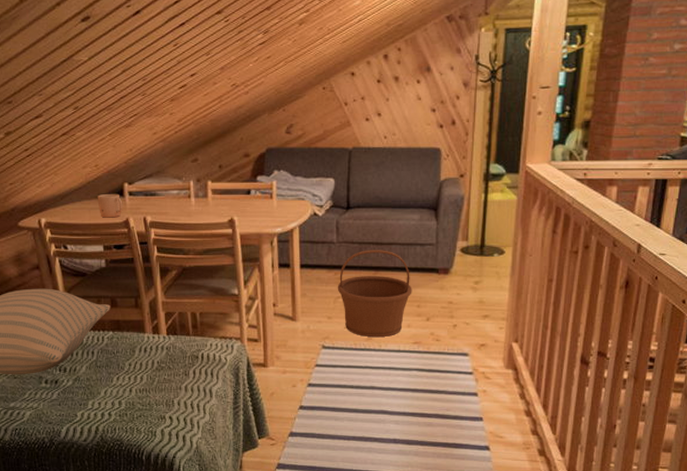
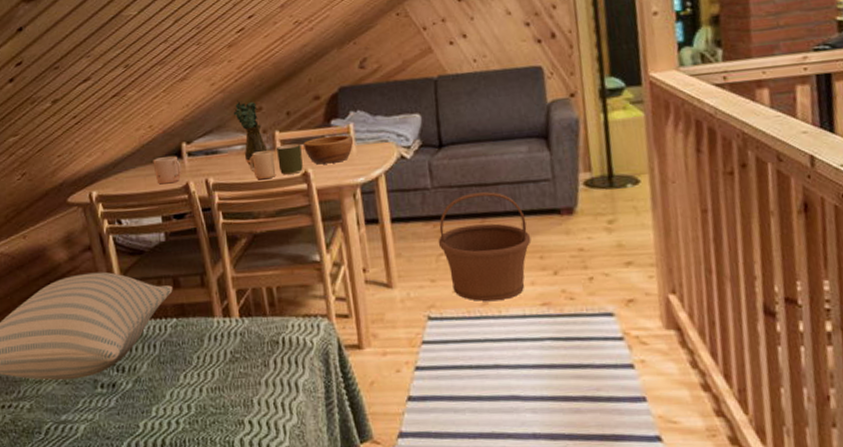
vase: none [171,150,200,212] -> present [233,100,268,168]
cup: none [184,197,206,222] -> present [250,150,276,180]
mug: none [207,194,230,220] -> present [275,143,303,175]
bowl: none [232,190,275,214] -> present [303,134,354,165]

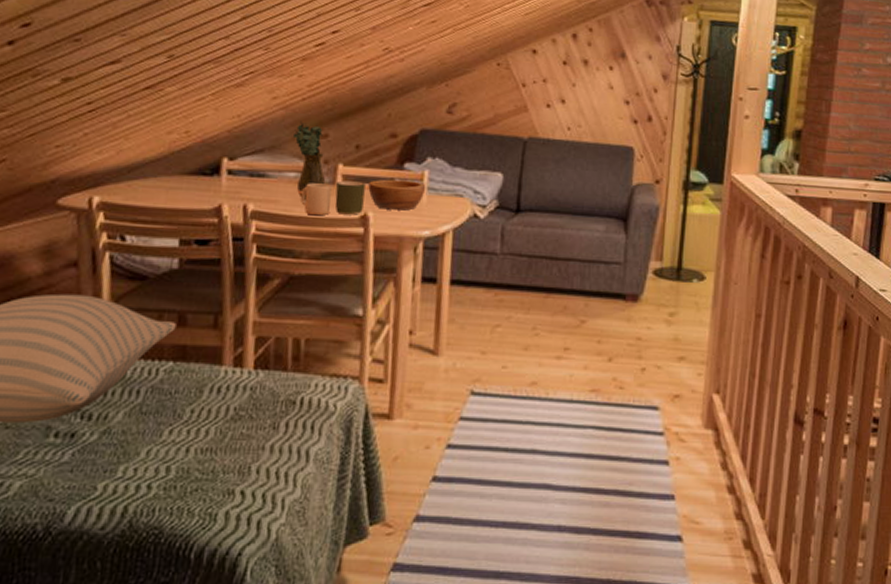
mug: present [153,155,182,185] -> none [180,169,217,203]
basket: present [438,192,532,301] -> none [496,265,592,381]

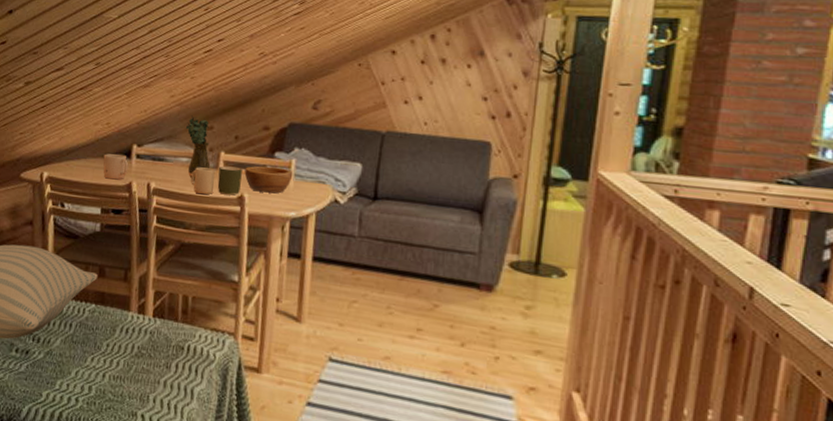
mug: none [180,169,217,203] -> present [103,153,129,180]

